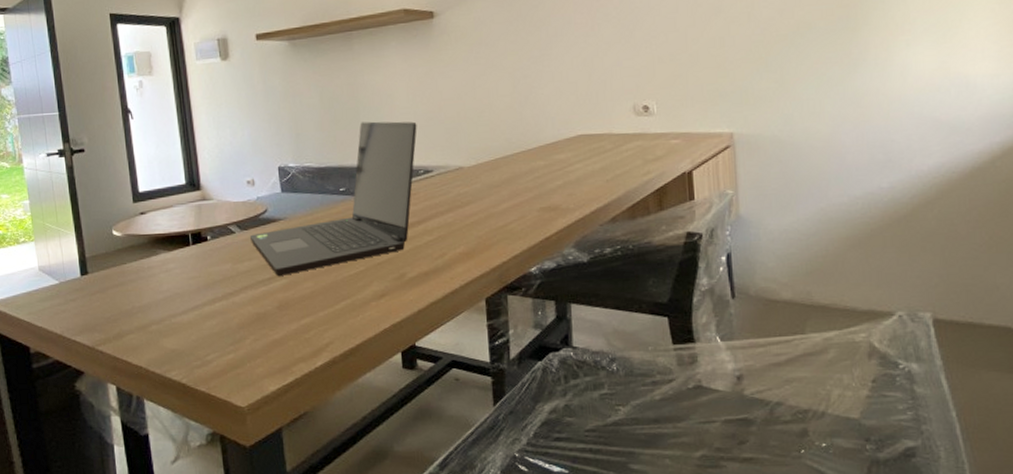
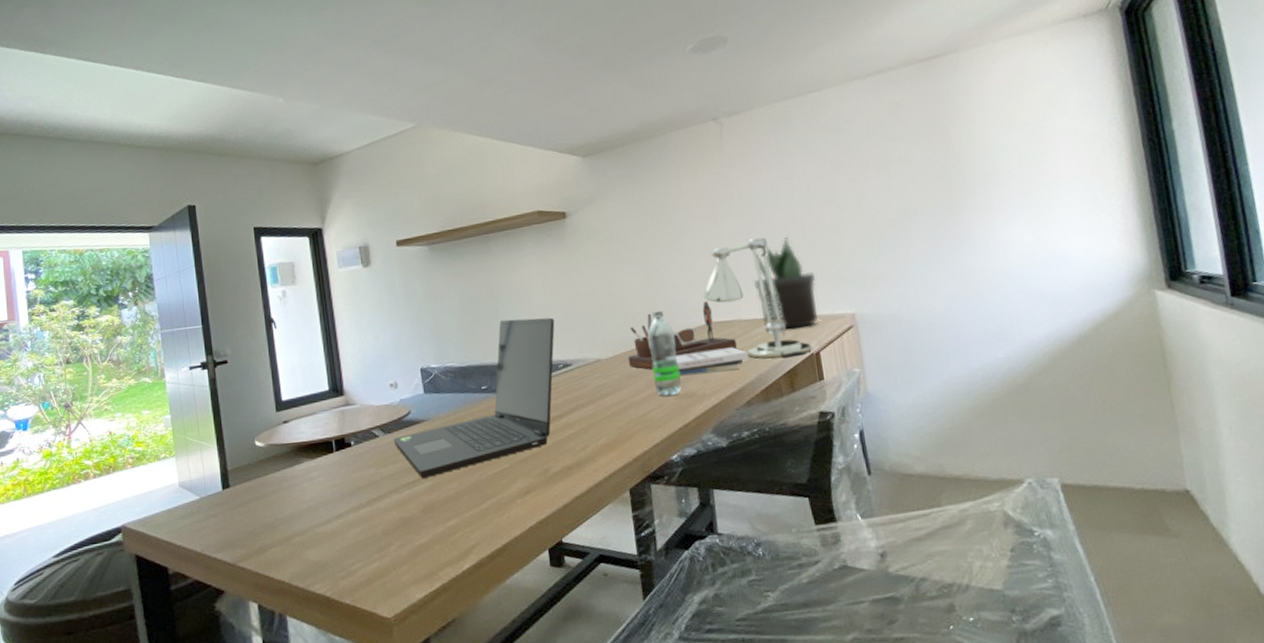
desk organizer: none [491,112,605,181] -> present [627,301,737,370]
bottle: none [513,120,545,208] -> present [648,310,682,396]
books: none [540,162,618,187] -> present [675,347,749,375]
desk lamp: none [573,48,684,176] -> present [702,237,812,359]
planter: none [628,46,695,147] -> present [751,235,819,330]

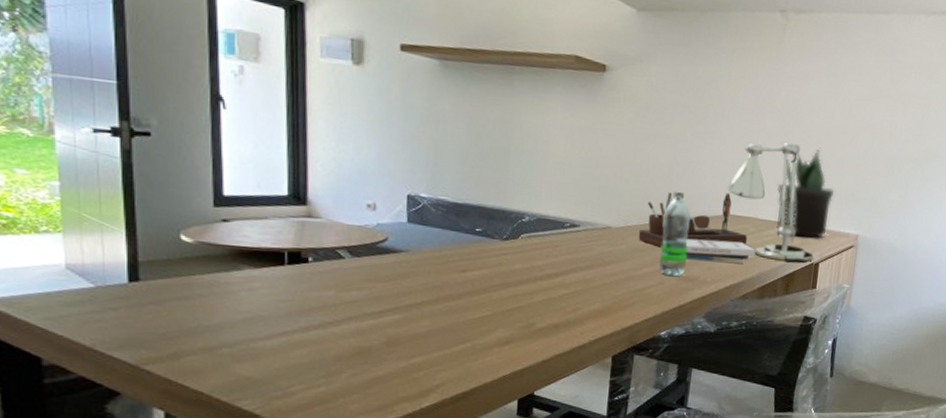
laptop: present [393,317,555,478] -> none [361,163,571,311]

